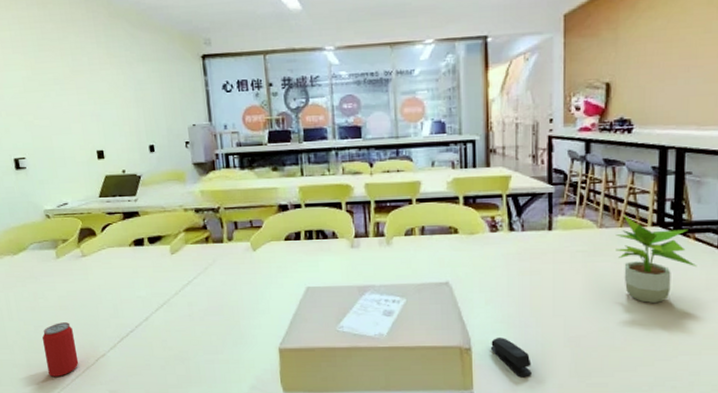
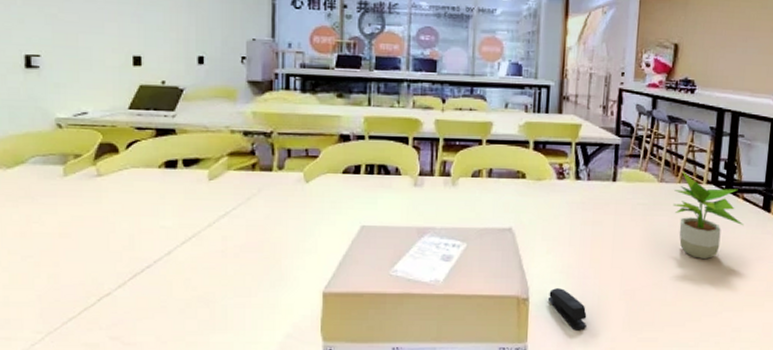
beverage can: present [42,322,79,377] -> none [31,253,75,319]

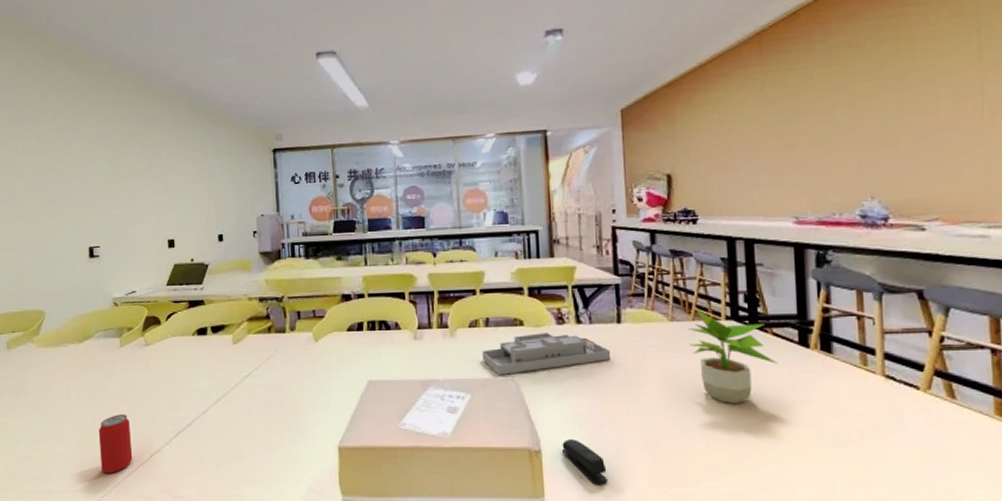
beverage can: none [31,253,75,319] -> present [99,414,133,473]
desk organizer: none [481,186,604,225] -> present [481,333,611,375]

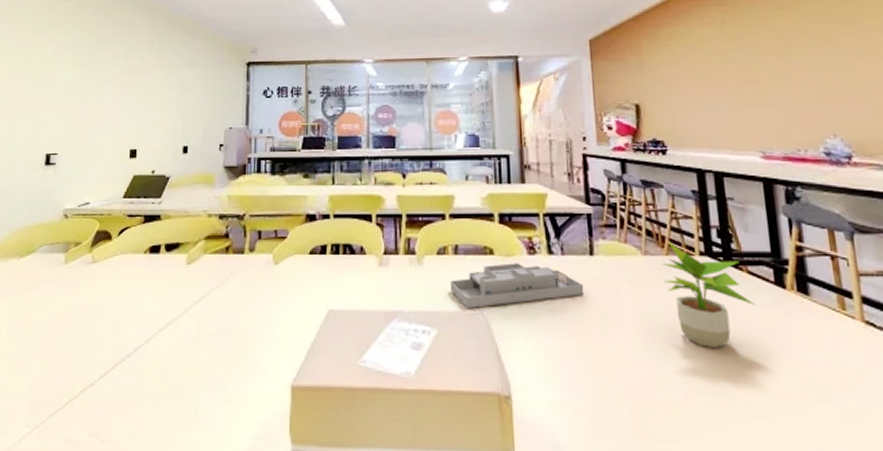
beverage can: present [99,414,133,473] -> none [24,341,63,411]
stapler: present [561,439,607,485] -> none [533,384,583,439]

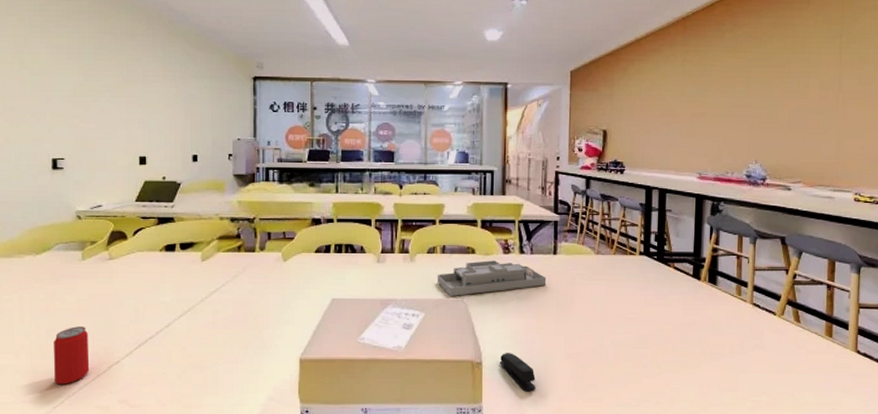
beverage can: none [24,341,63,411] -> present [54,326,90,384]
stapler: none [533,384,583,439] -> present [499,353,536,392]
potted plant: present [662,241,756,349] -> none [610,244,676,325]

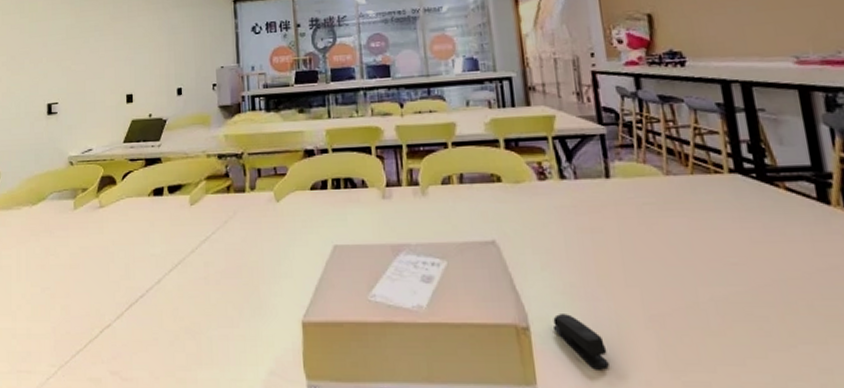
beverage can: present [54,326,90,384] -> none [48,284,82,351]
desk organizer: present [437,260,547,296] -> none [456,189,602,238]

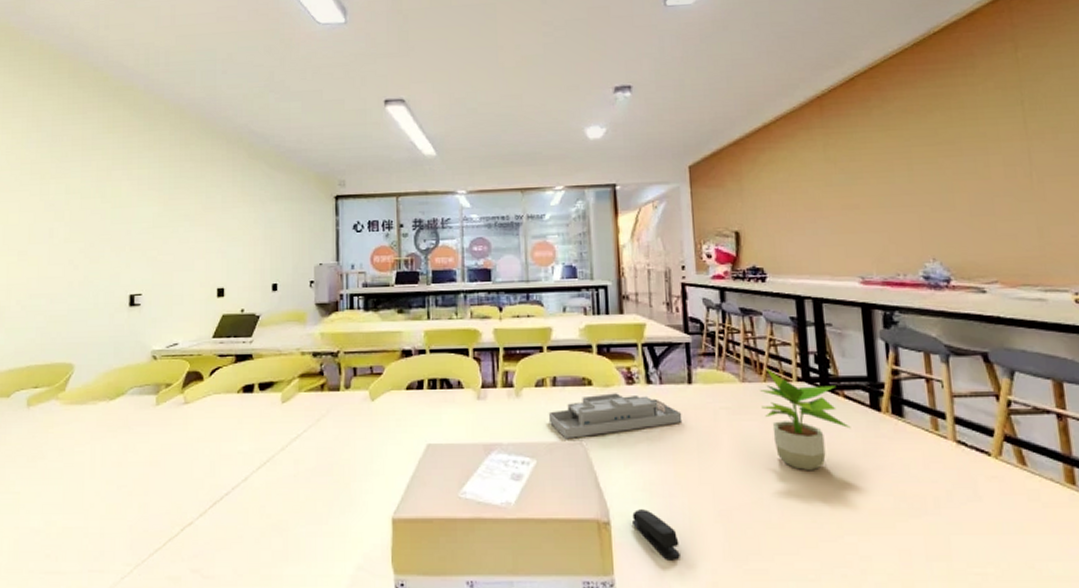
desk organizer: none [456,189,602,238] -> present [548,393,683,439]
potted plant: none [687,159,797,272] -> present [760,368,851,471]

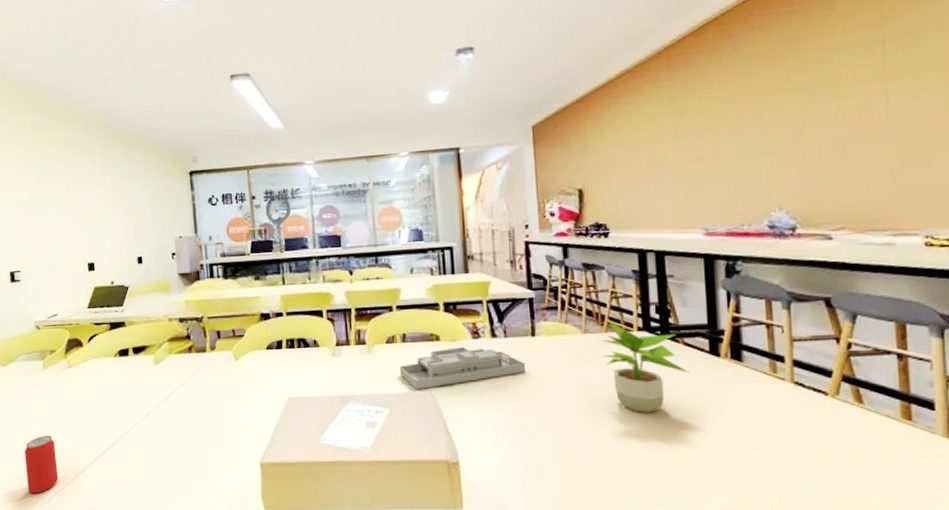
beverage can: none [124,482,161,550] -> present [25,435,59,493]
stapler: present [631,509,680,560] -> none [479,451,524,495]

